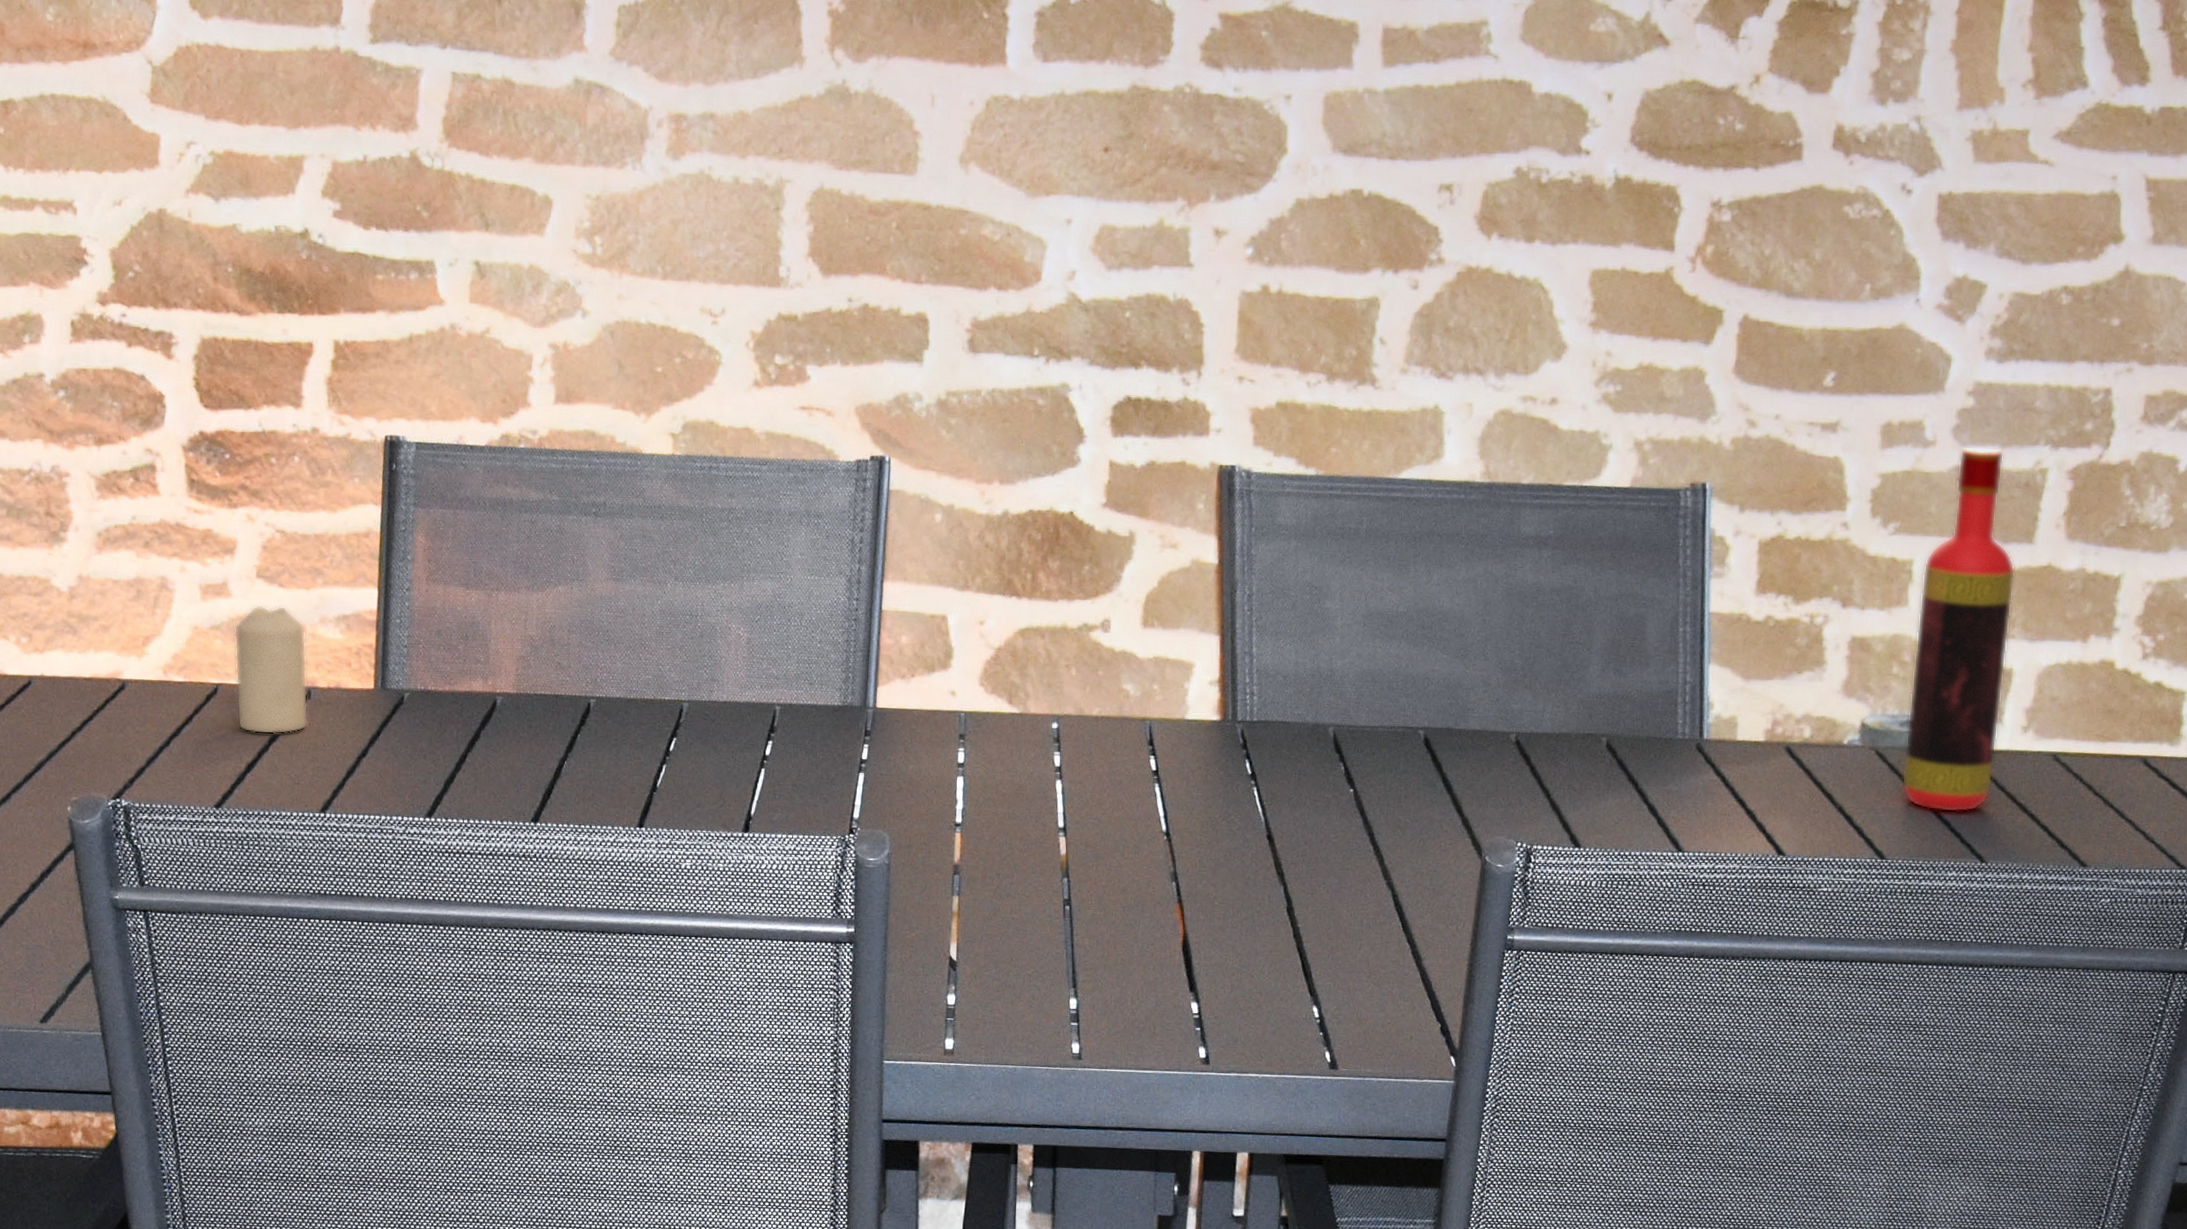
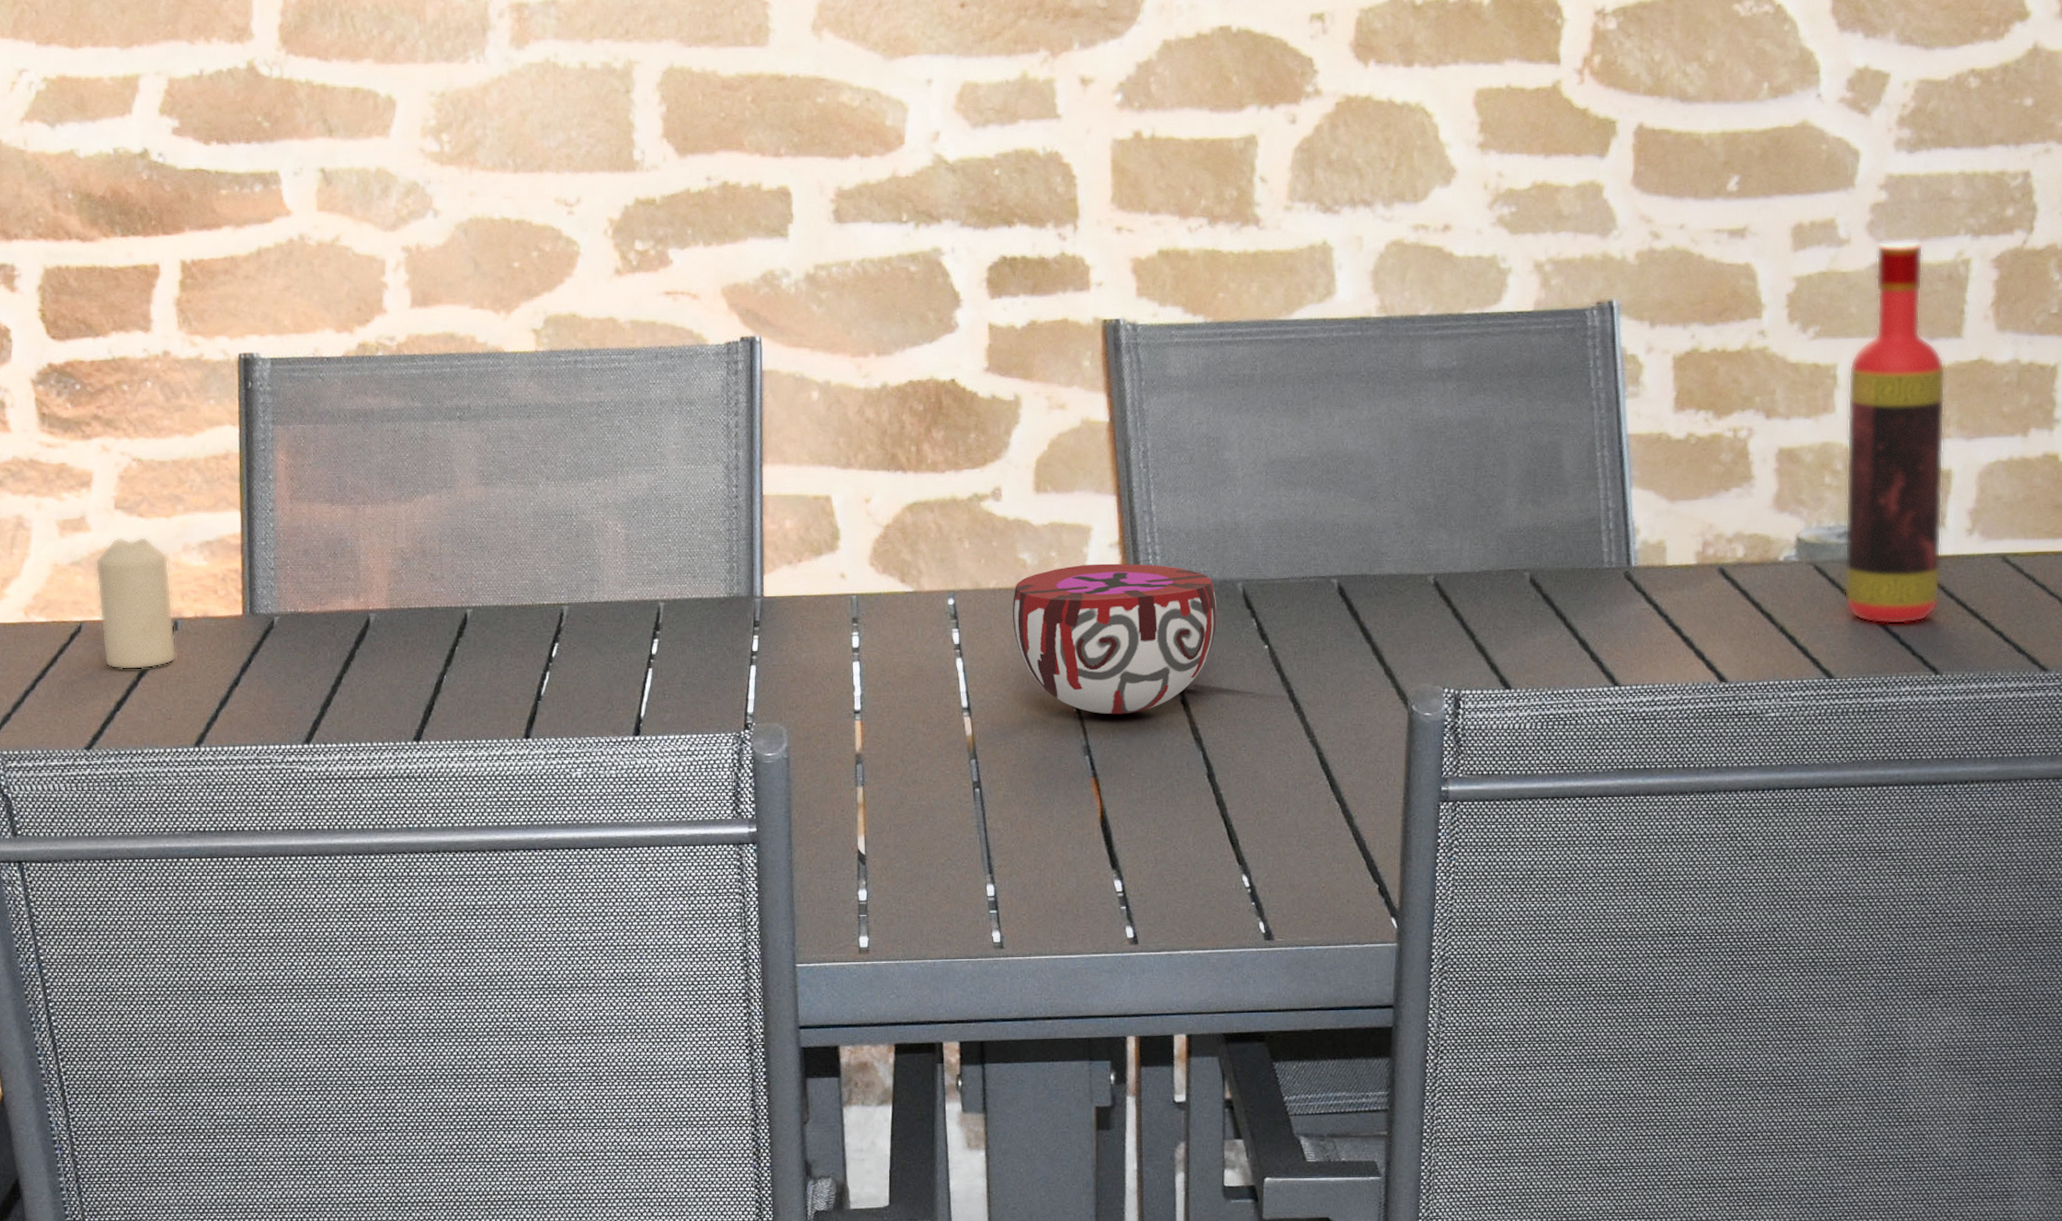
decorative bowl: none [1112,699,1308,845] -> present [1013,563,1217,715]

